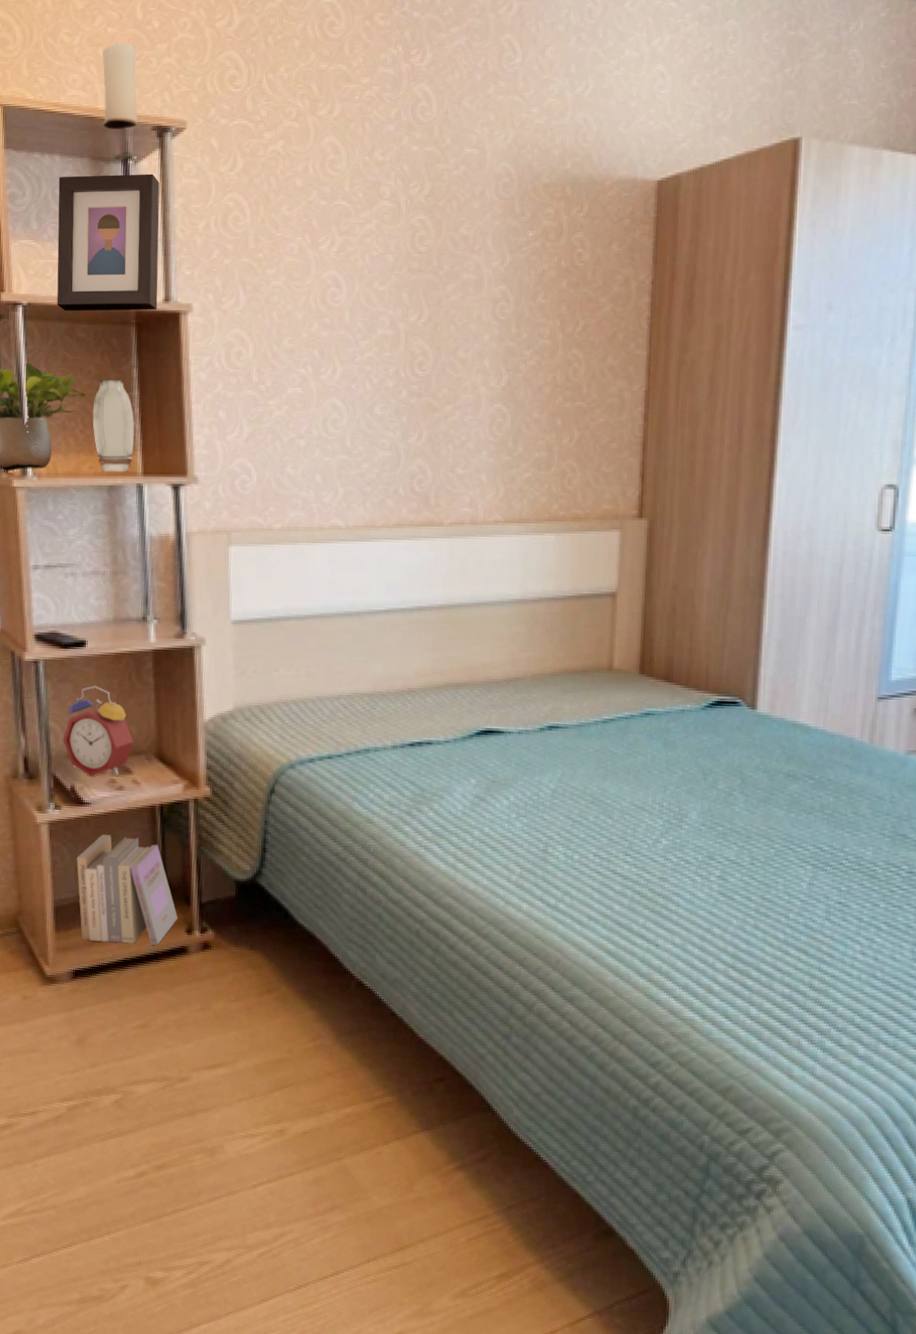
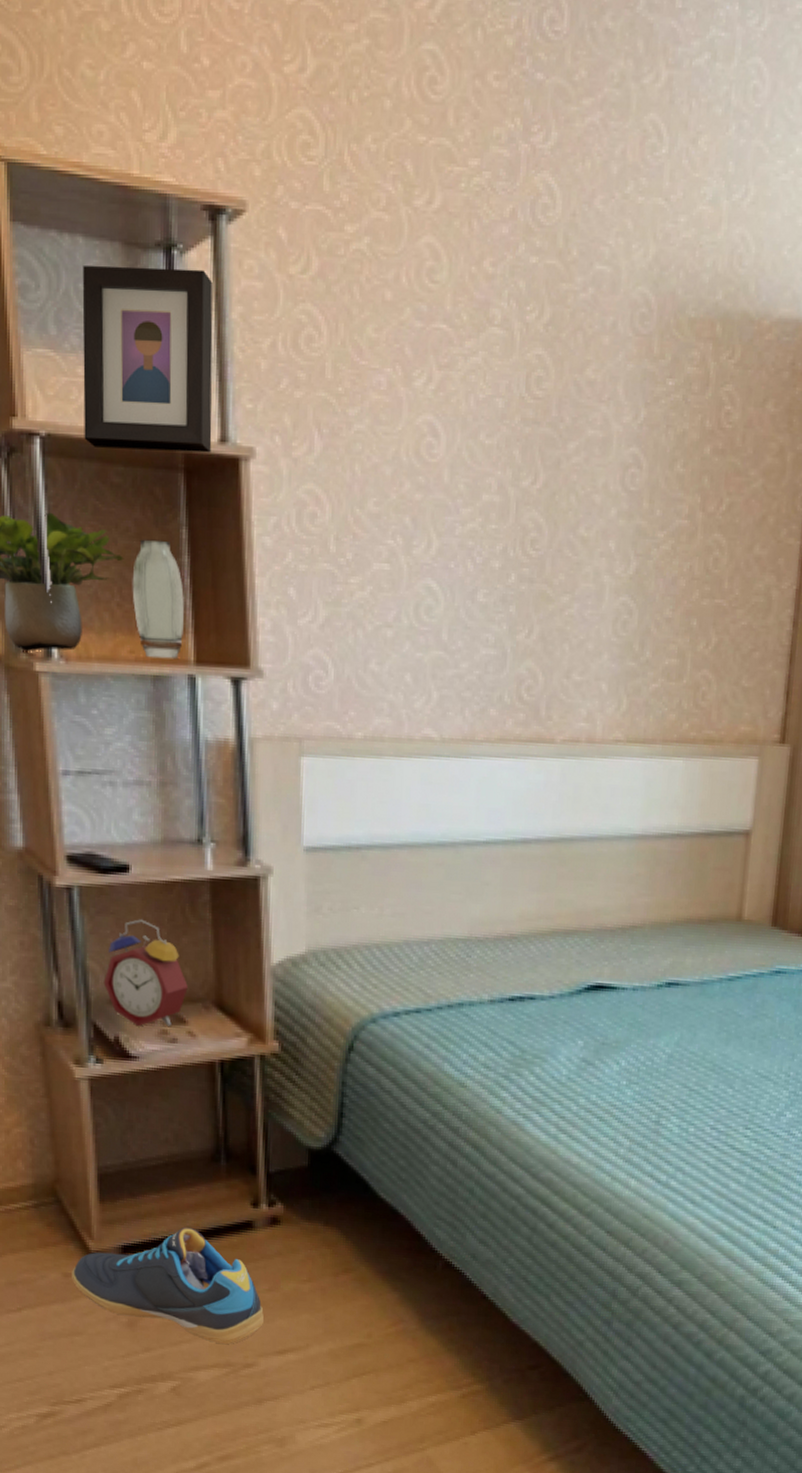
athletic shoe: none [30,952,197,1060] -> present [72,1227,265,1345]
books: present [76,834,178,945] -> none [123,1093,242,1219]
candle: present [102,43,138,130] -> none [136,85,184,206]

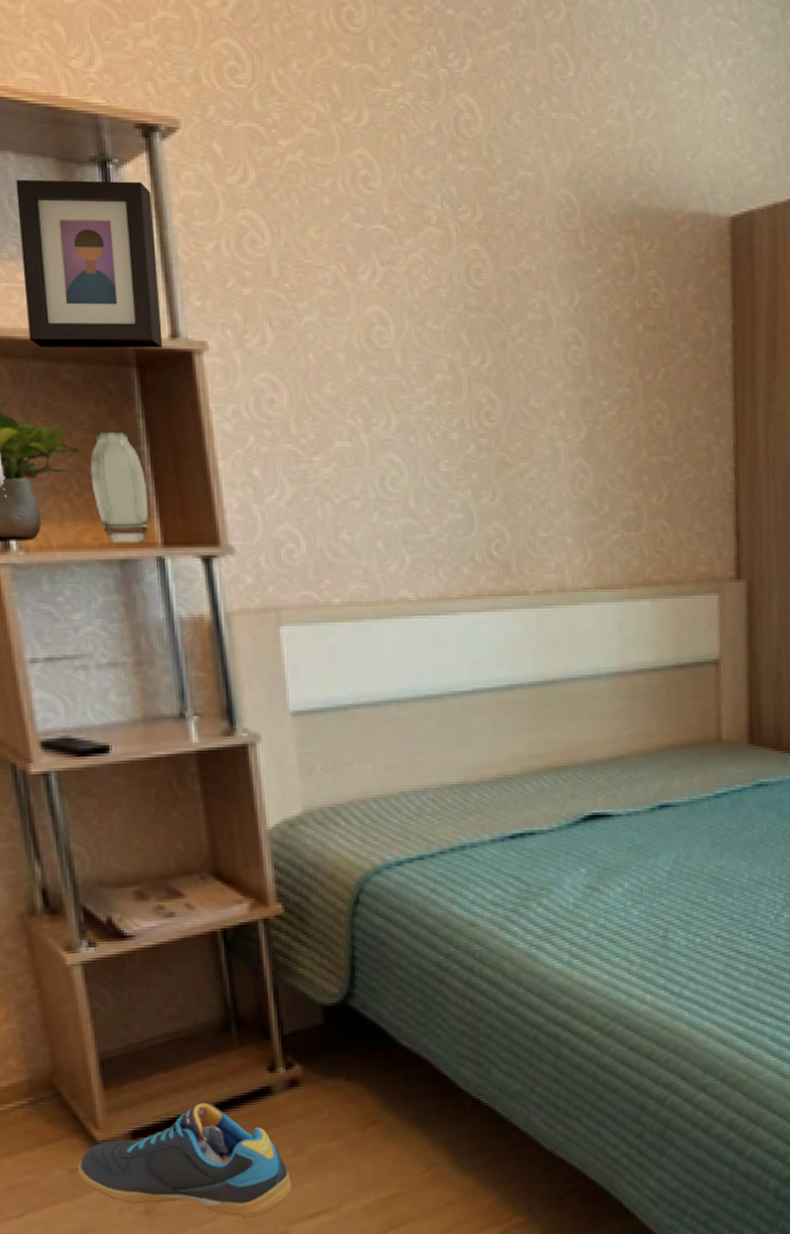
alarm clock: present [103,919,188,1027] -> none [90,798,182,905]

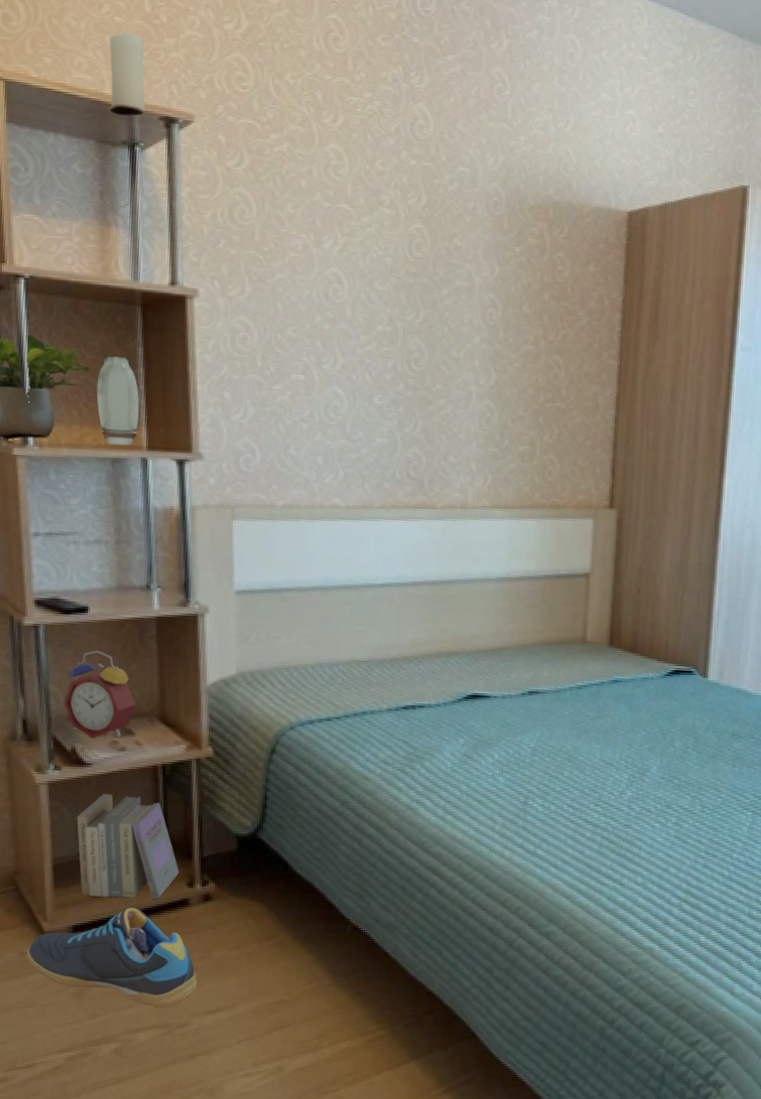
picture frame: present [16,179,163,348] -> none [60,155,167,292]
candle: none [59,17,115,125] -> present [109,33,145,116]
alarm clock: none [90,798,182,905] -> present [63,650,136,739]
books: none [123,970,257,1095] -> present [77,794,180,899]

